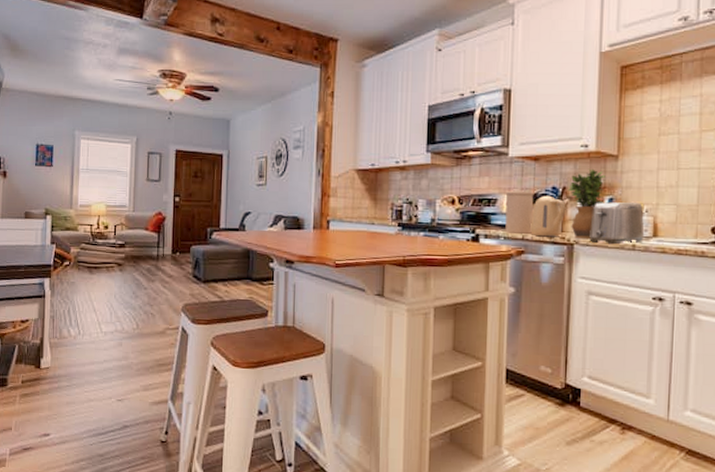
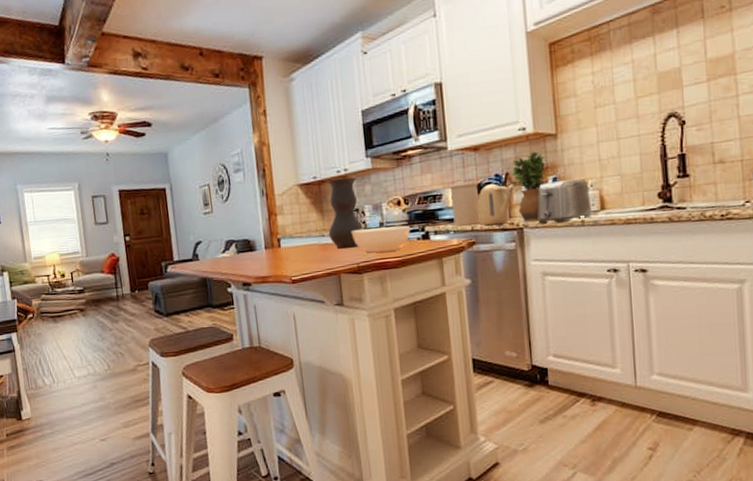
vase: none [378,169,415,241] -> present [326,177,363,250]
bowl: none [401,222,462,249] -> present [351,225,411,253]

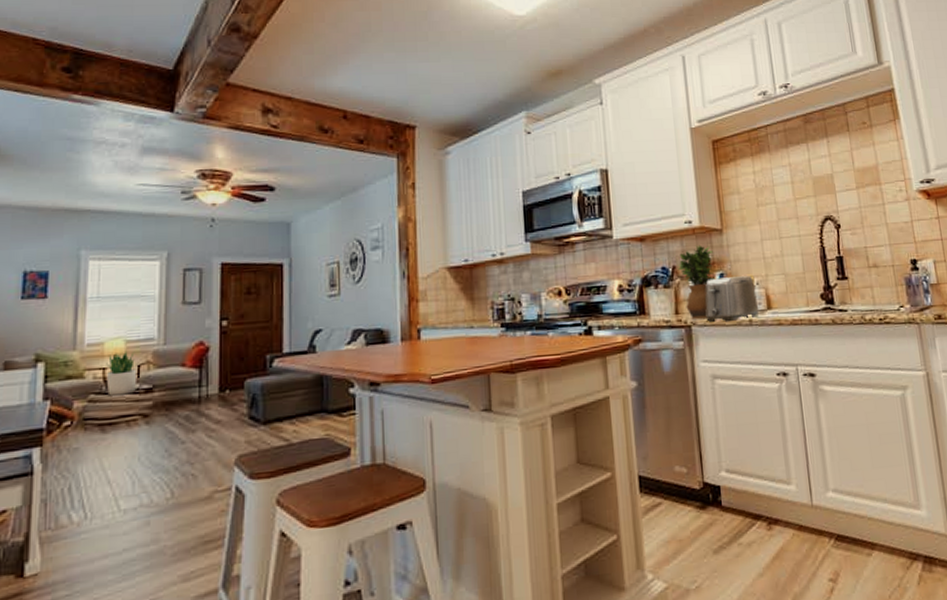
planter: none [49,262,73,296] -> present [106,350,136,396]
vase: present [326,177,363,250] -> none [478,262,519,344]
bowl: present [351,225,411,253] -> none [504,318,572,349]
canister: present [449,181,480,227] -> none [614,273,647,323]
kettle: present [478,183,512,225] -> none [644,276,679,322]

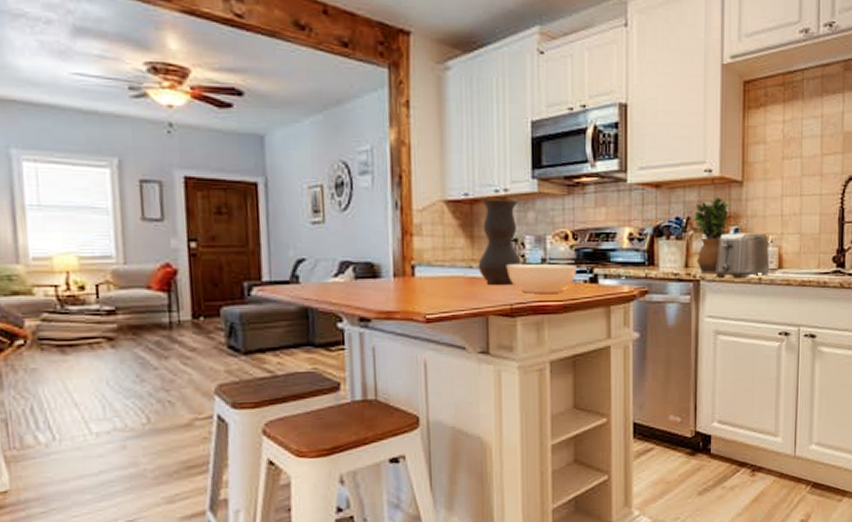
planter: present [106,350,136,396] -> none [58,268,96,316]
vase: none [478,262,519,344] -> present [477,199,521,286]
bowl: none [504,318,572,349] -> present [506,263,578,293]

